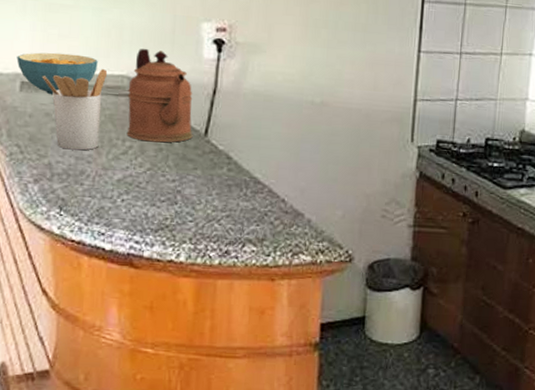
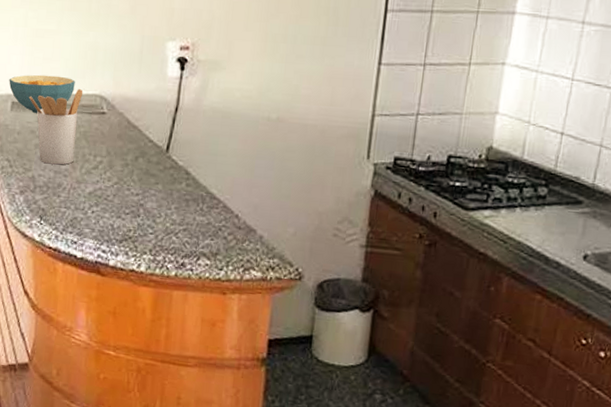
coffeepot: present [126,48,193,143] -> none [98,68,157,158]

